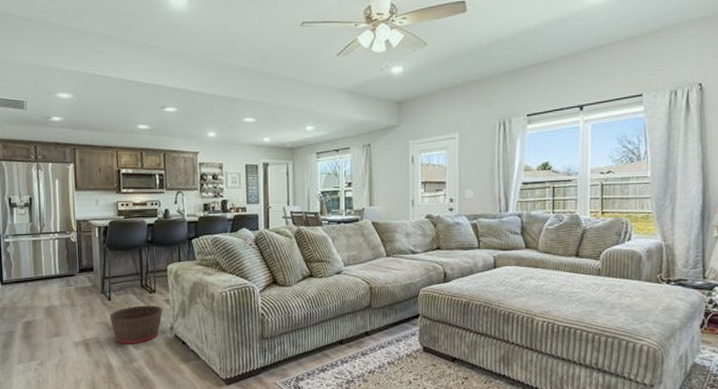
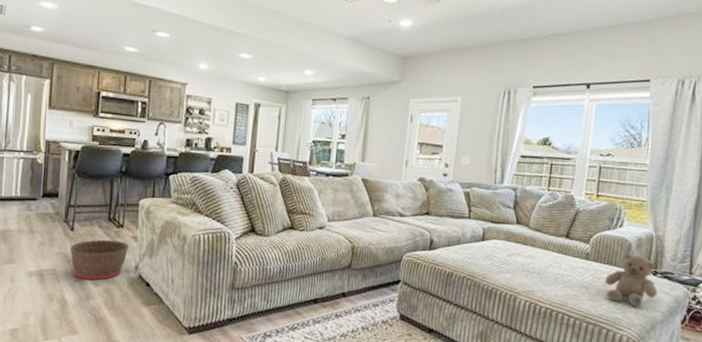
teddy bear: none [619,264,673,317] -> present [605,252,658,308]

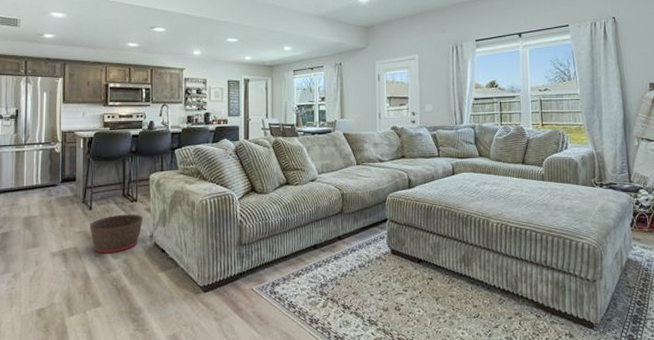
teddy bear: present [605,252,658,308] -> none [561,170,607,217]

